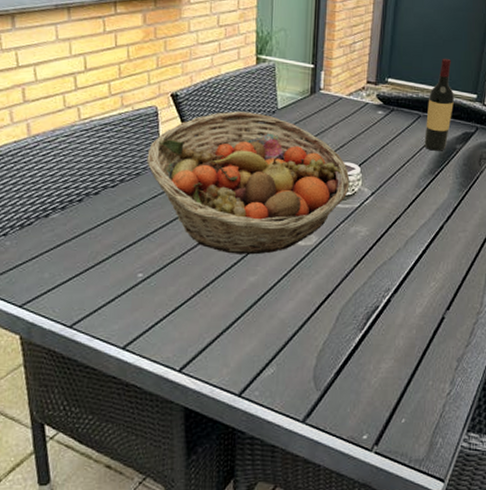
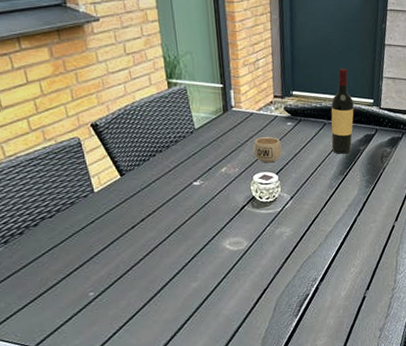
fruit basket: present [147,111,350,255] -> none [77,134,270,265]
mug: none [337,124,369,153] -> present [253,137,282,163]

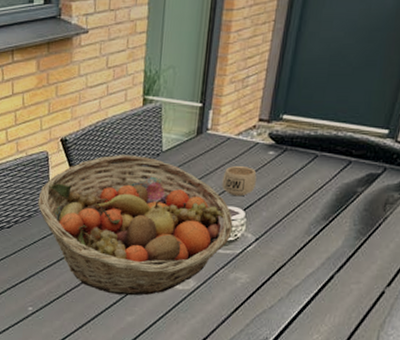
fruit basket: none [77,134,270,265] -> present [38,155,233,296]
wine bottle: present [331,68,355,154] -> none [319,88,361,195]

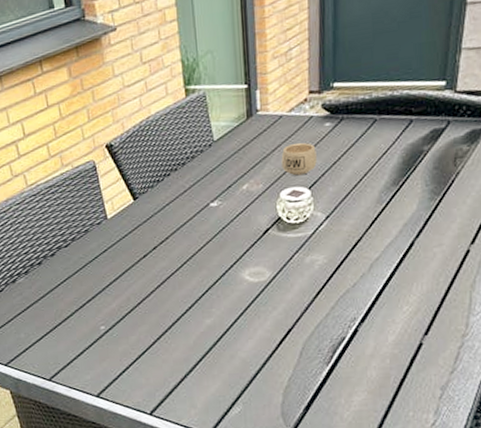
fruit basket: present [38,155,233,296] -> none [92,149,301,299]

